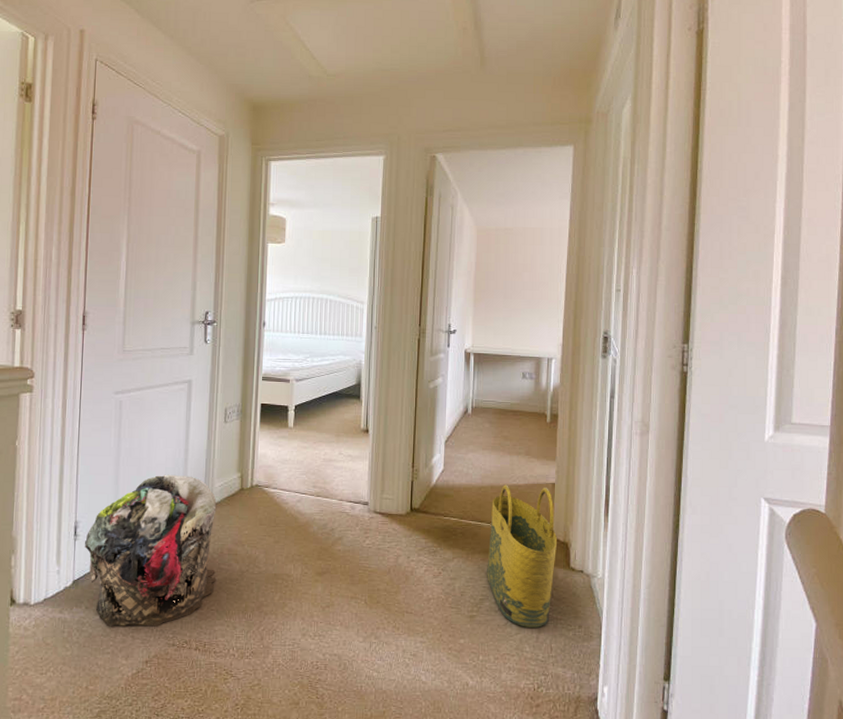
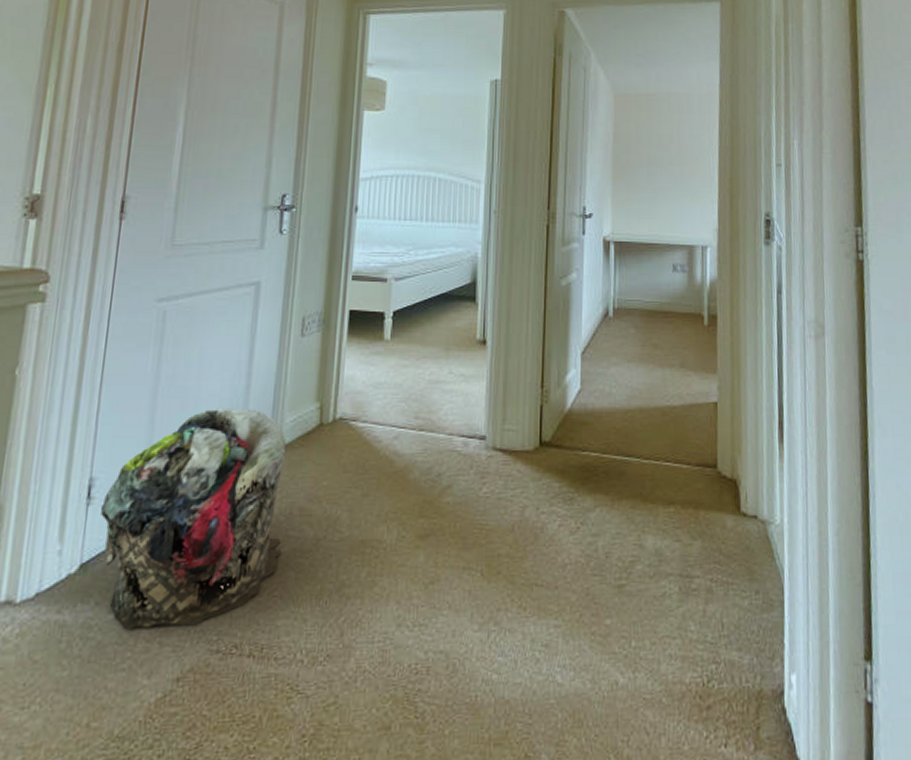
tote bag: present [487,484,558,629] -> none [637,406,724,599]

